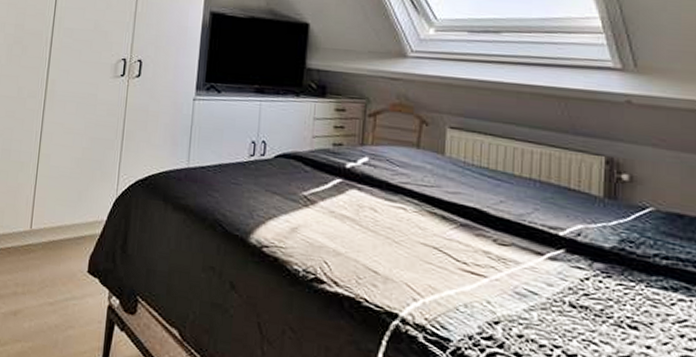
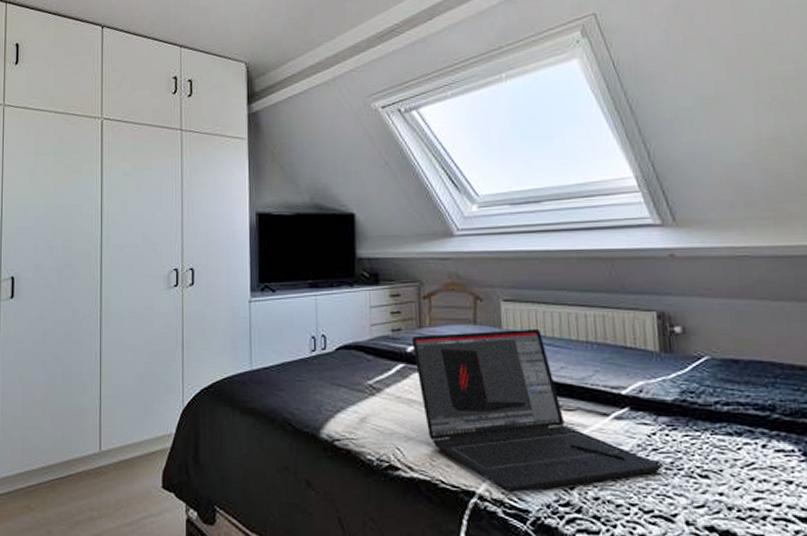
laptop: none [351,152,591,321] -> present [411,328,662,493]

